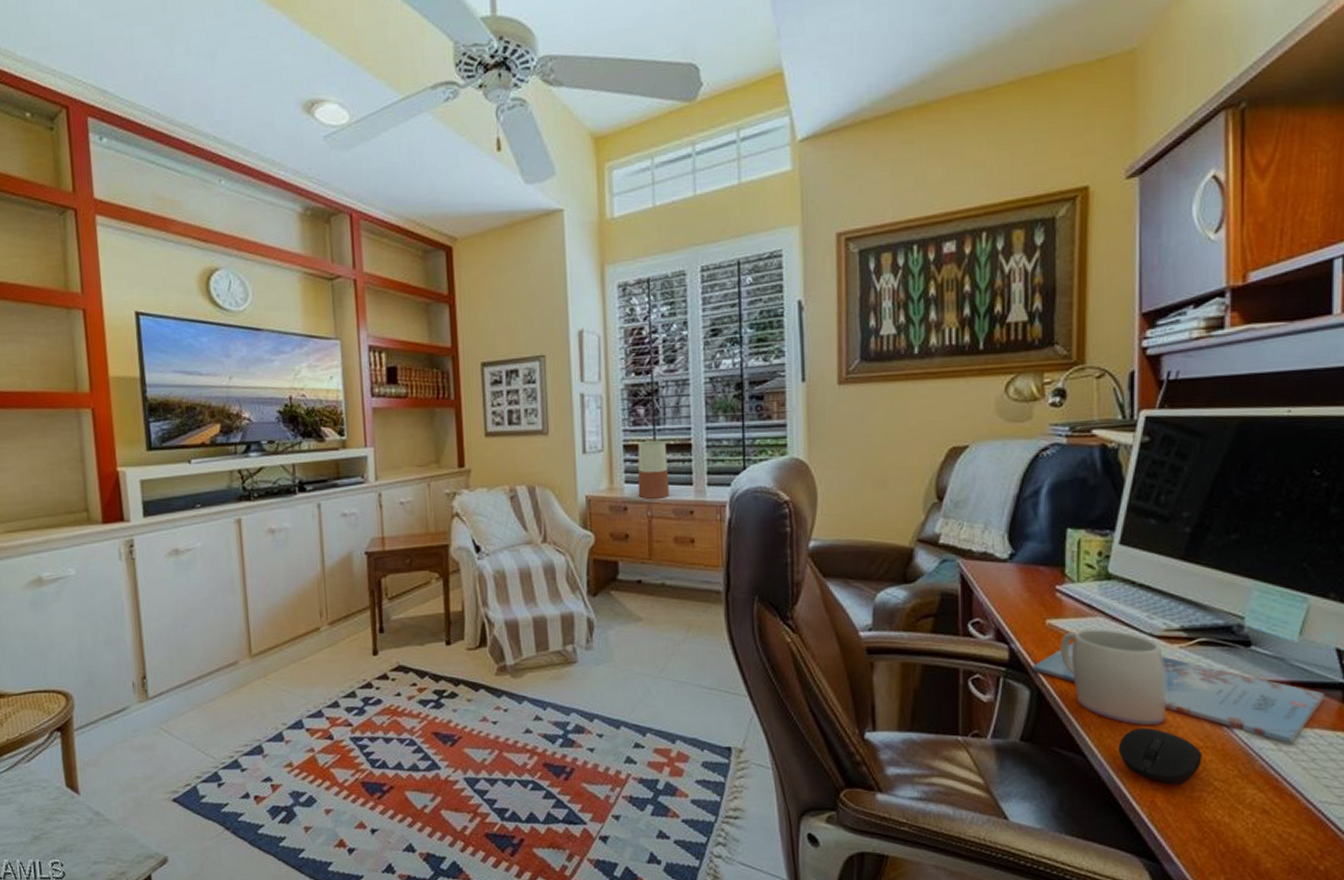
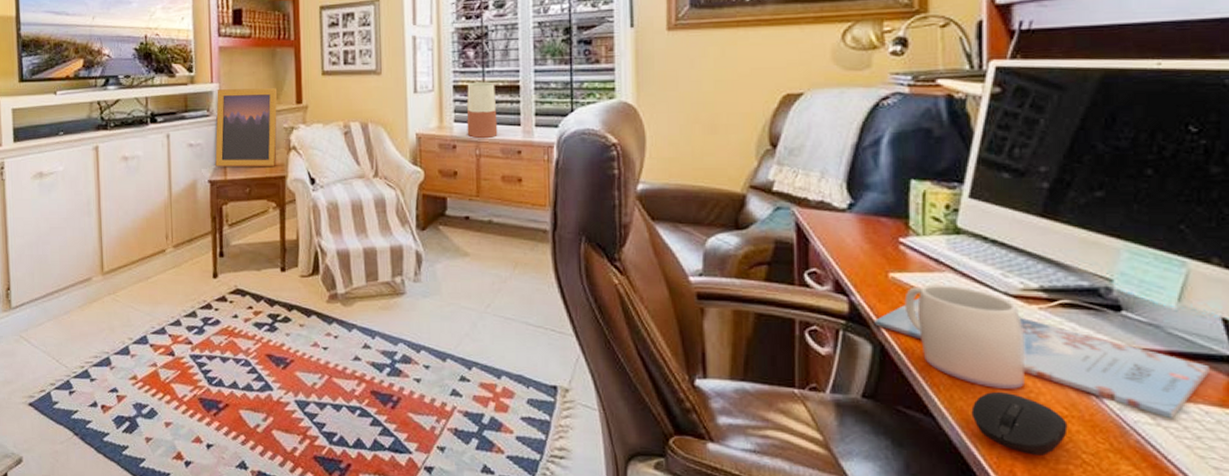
picture frame: none [371,451,438,537] -> present [215,88,278,166]

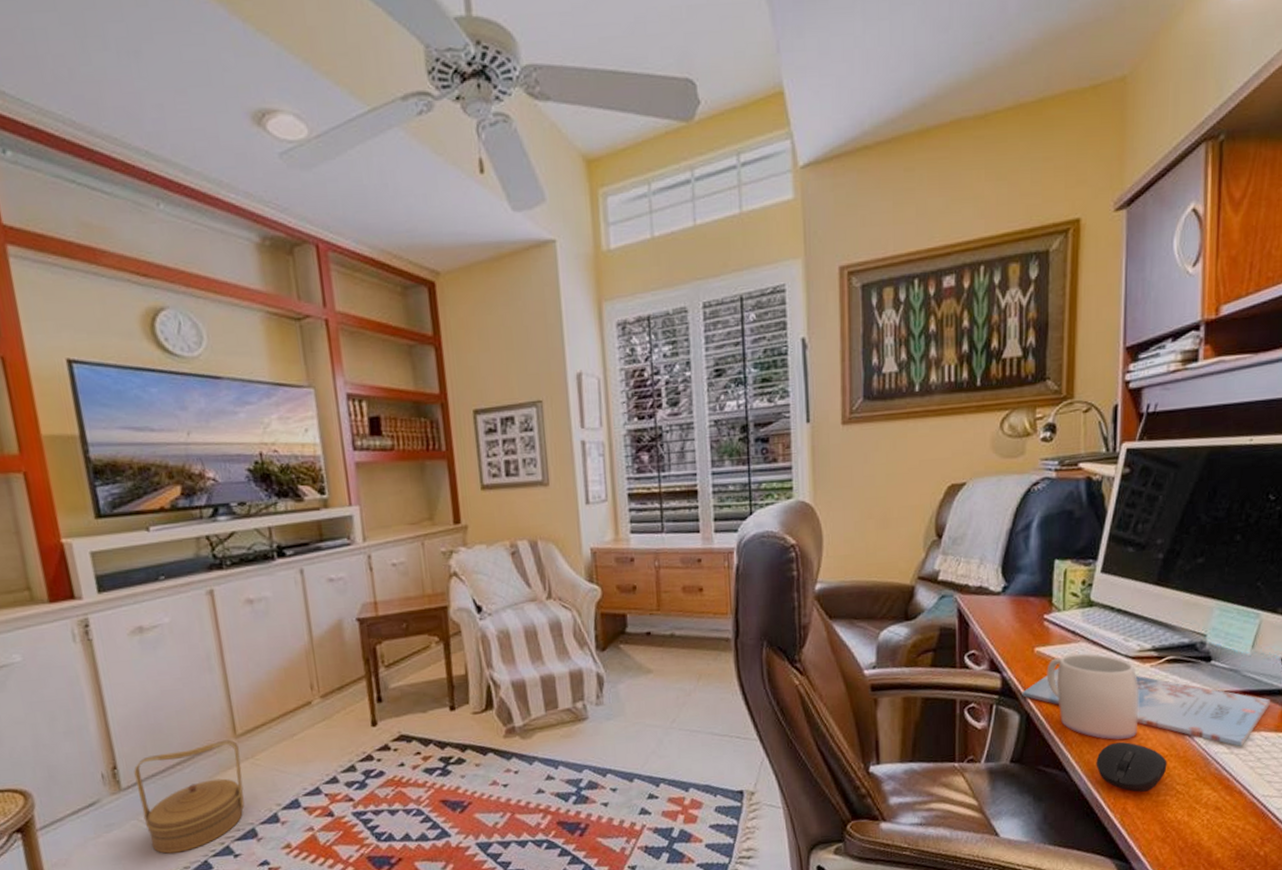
basket: none [22,275,104,370] -> present [133,739,245,854]
picture frame: present [215,88,278,166] -> none [357,507,436,602]
vase: present [466,81,498,139] -> none [642,487,677,550]

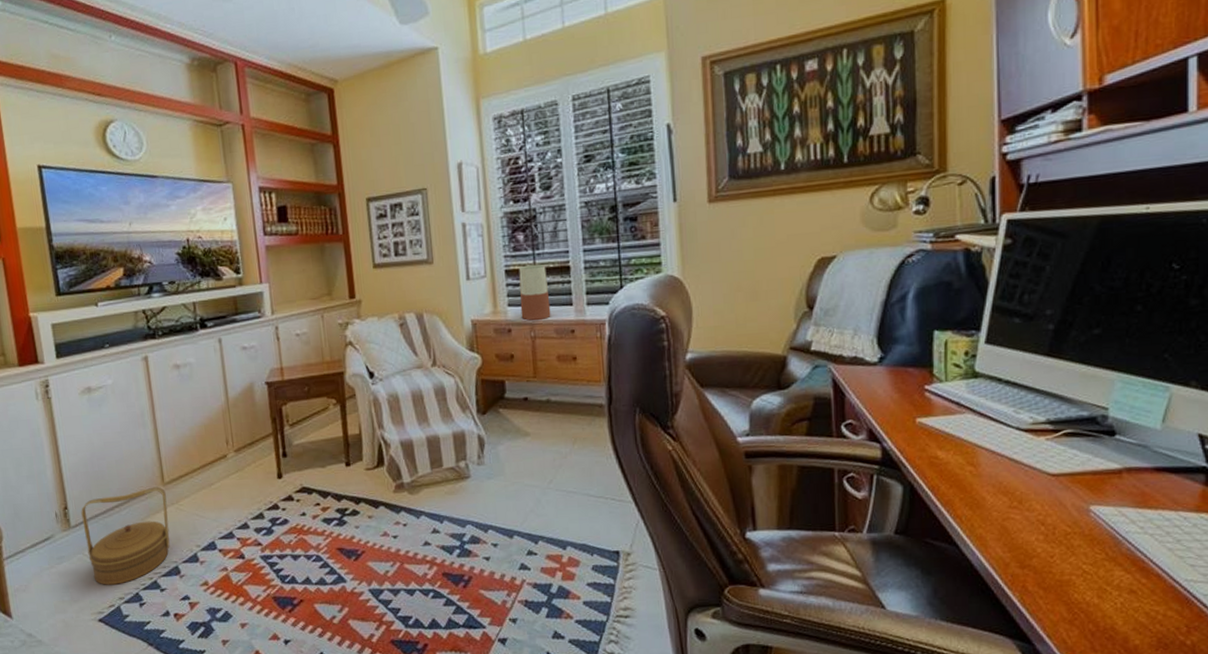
vase: none [642,487,677,550] -> present [518,264,551,321]
magazine: present [1022,667,1270,747] -> none [904,438,1188,527]
mug: present [1046,653,1139,740] -> none [930,425,1035,514]
computer mouse: present [1096,742,1167,793] -> none [989,517,1071,570]

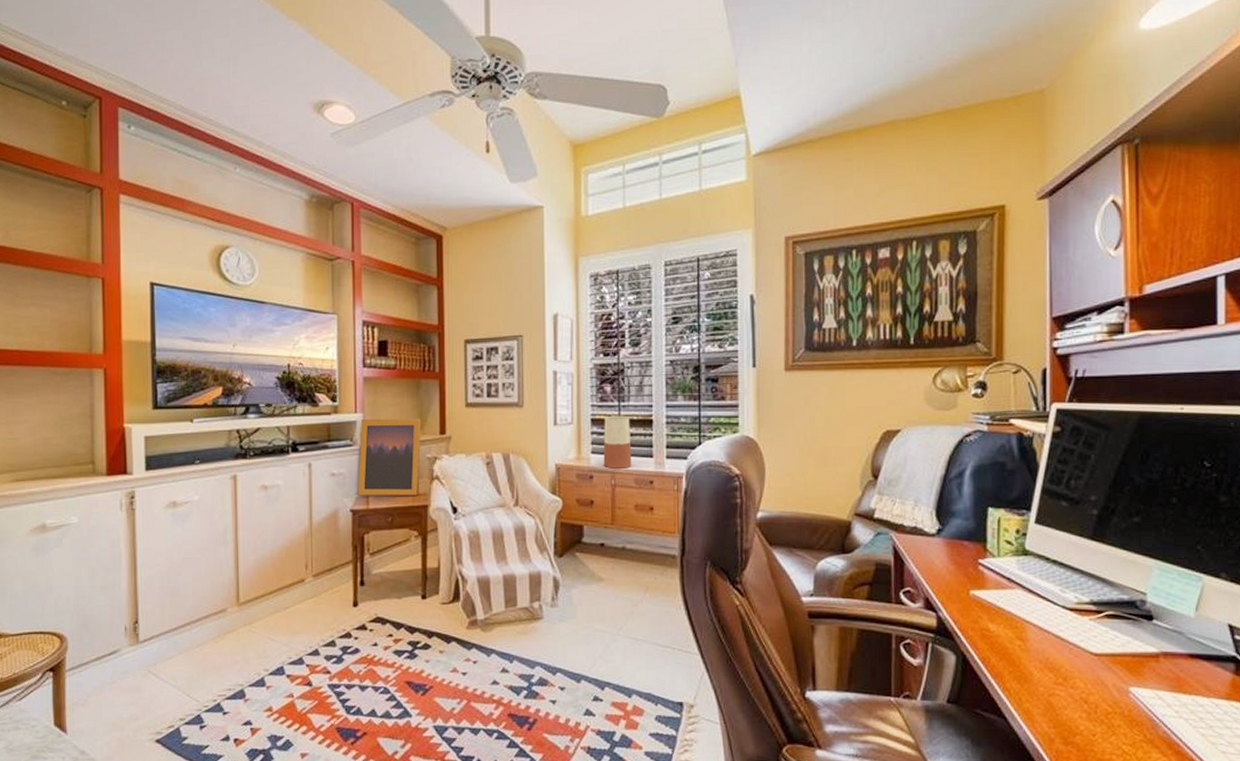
basket: present [81,486,170,585] -> none [151,606,240,705]
picture frame: none [267,284,334,368] -> present [358,419,422,496]

